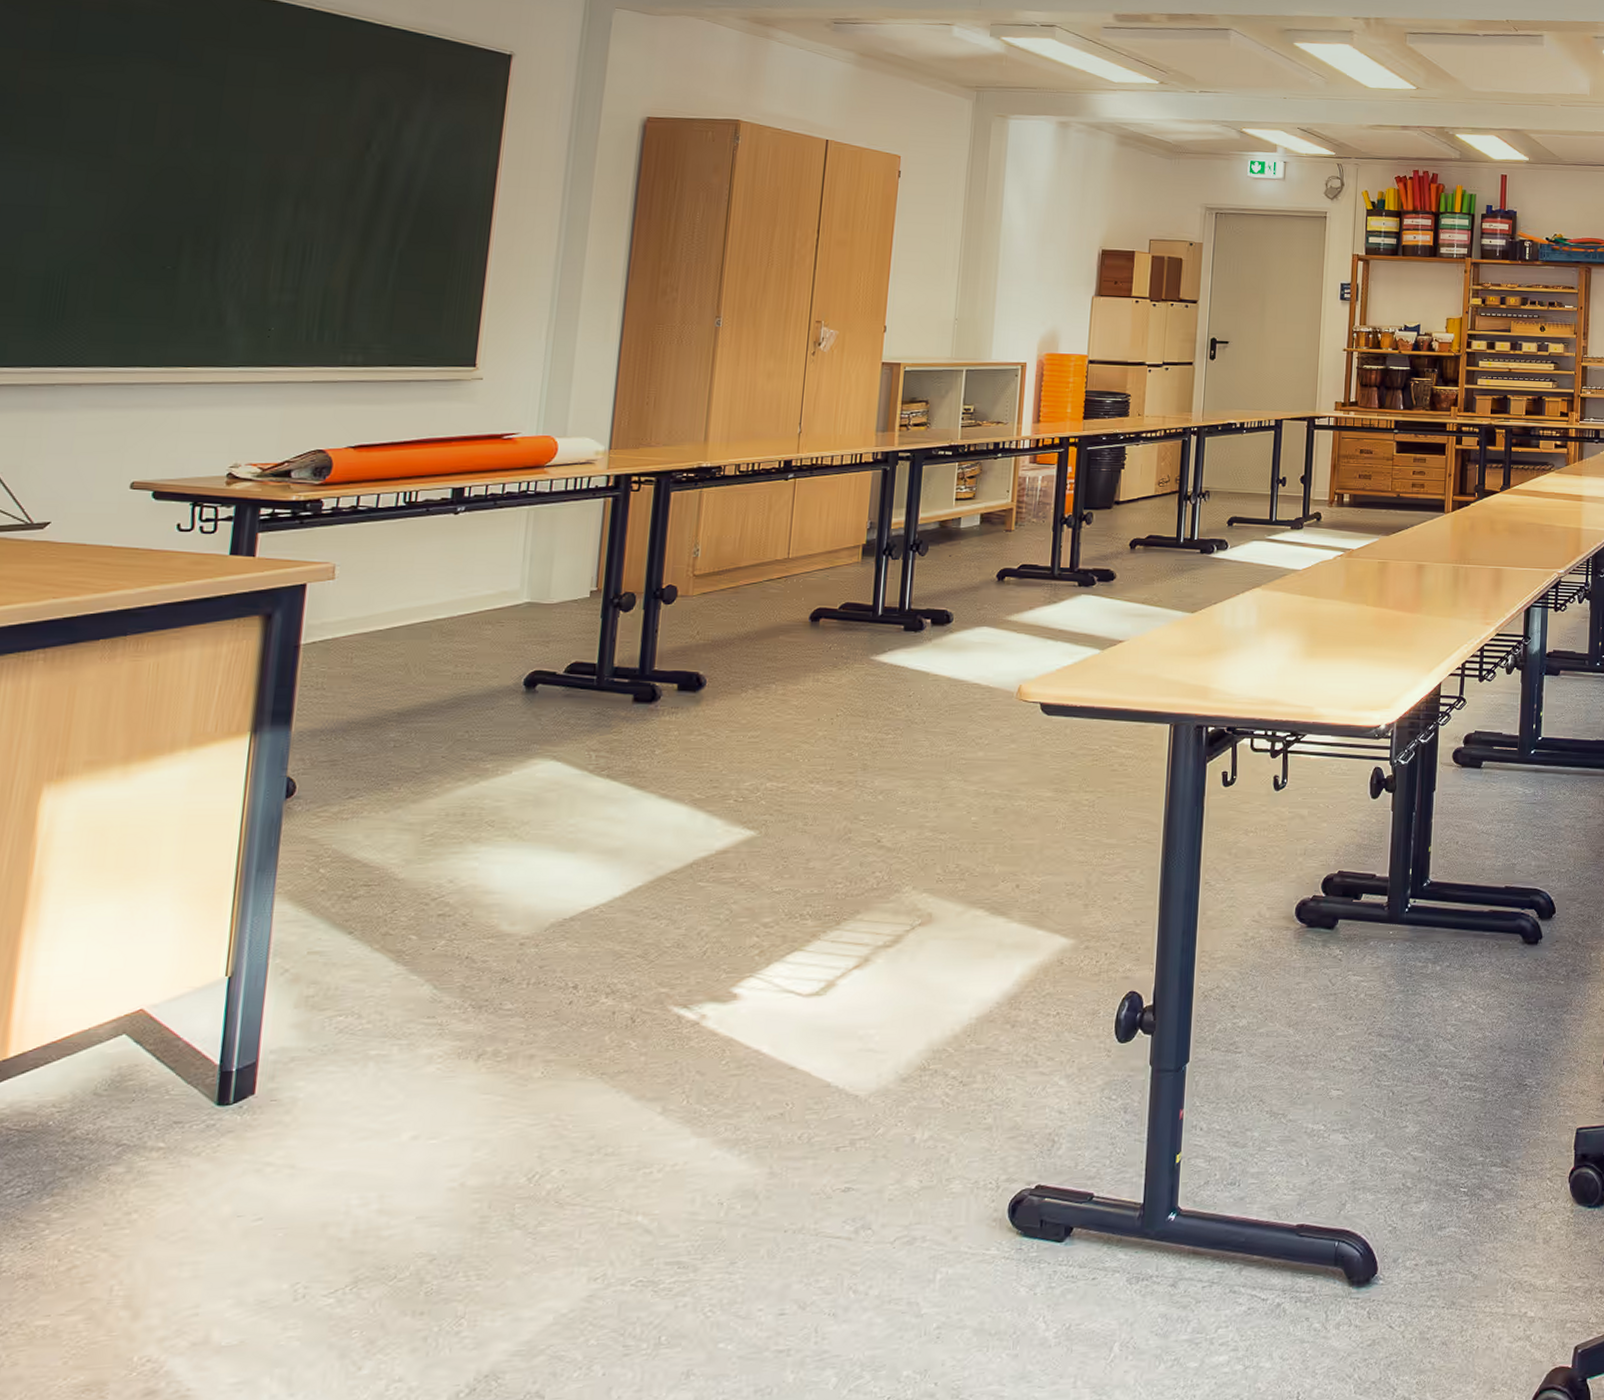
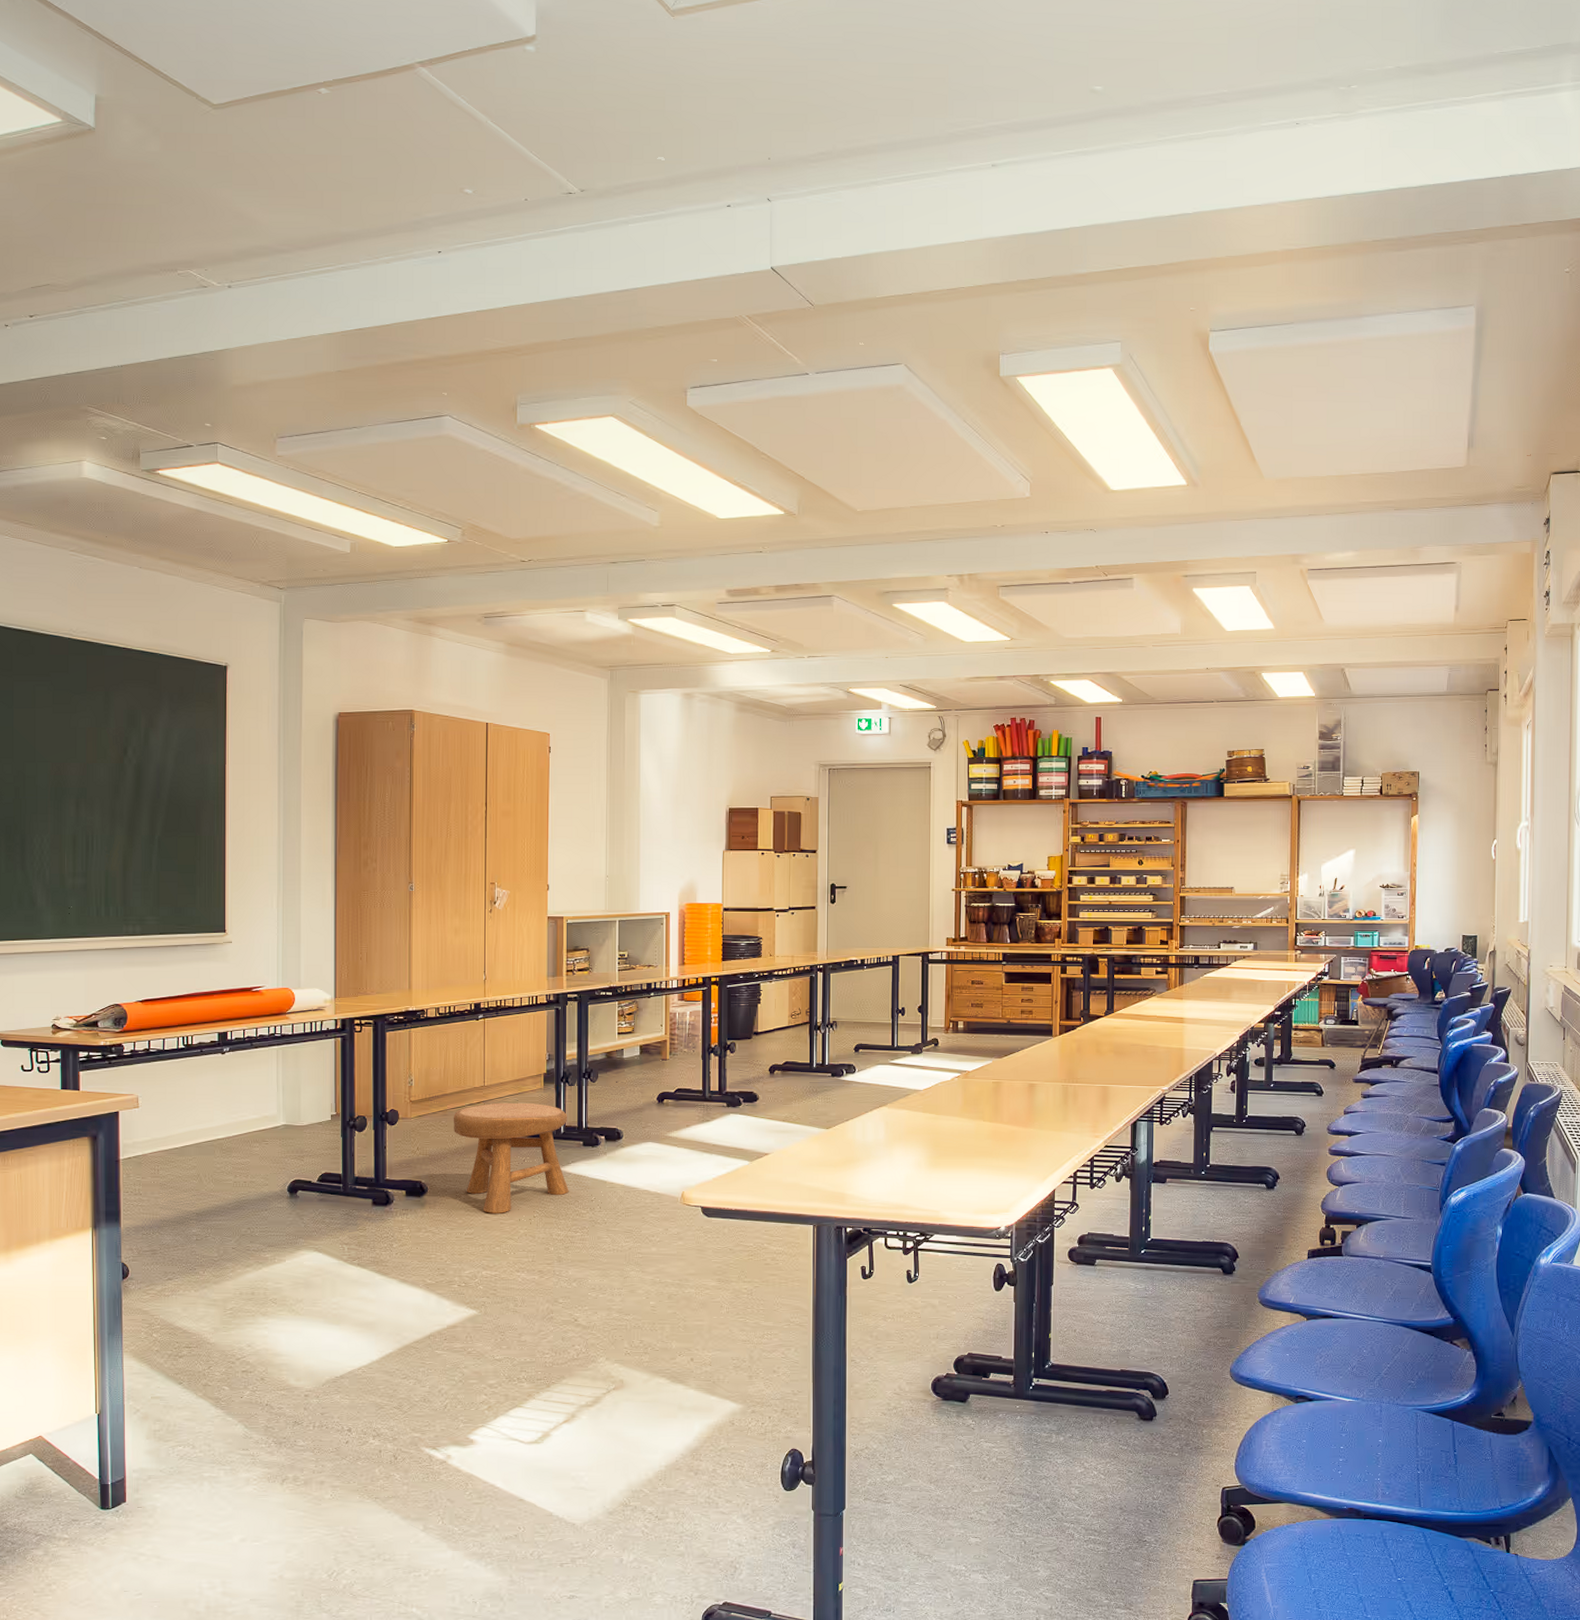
stool: none [745,578,887,712] -> present [453,1102,569,1213]

